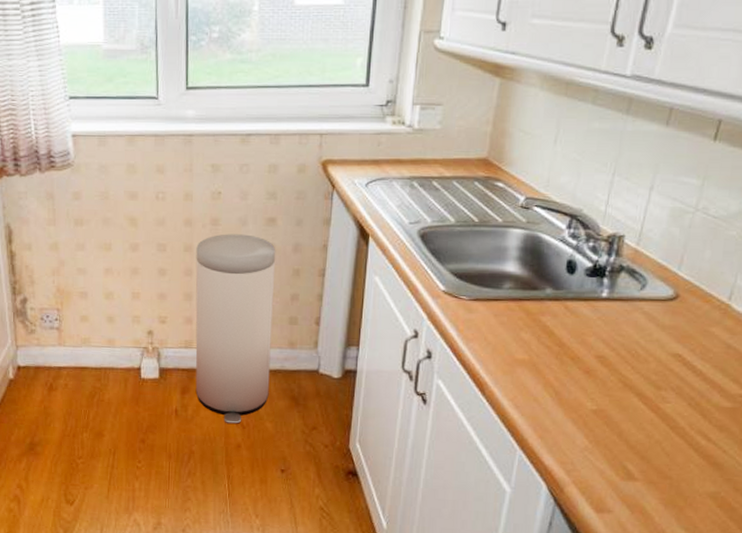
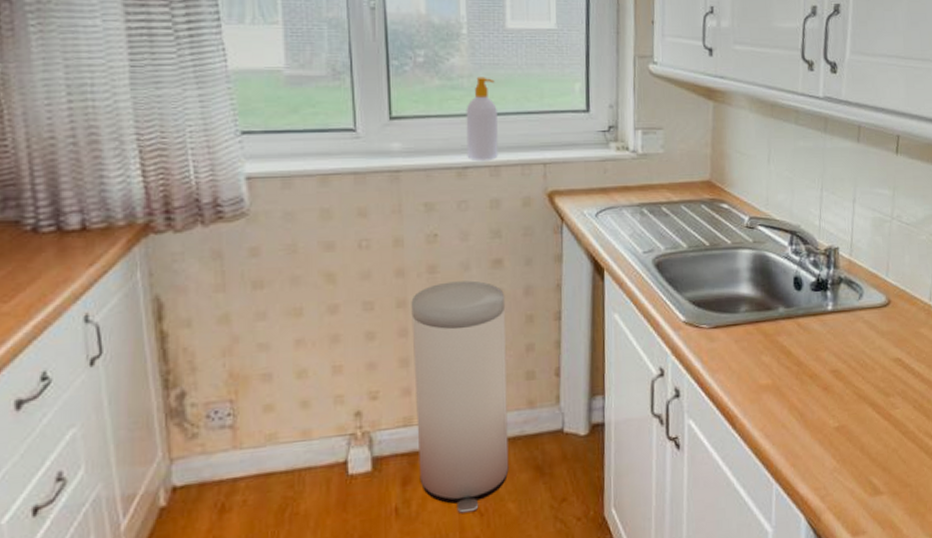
soap bottle: none [251,51,281,130] -> present [466,77,498,162]

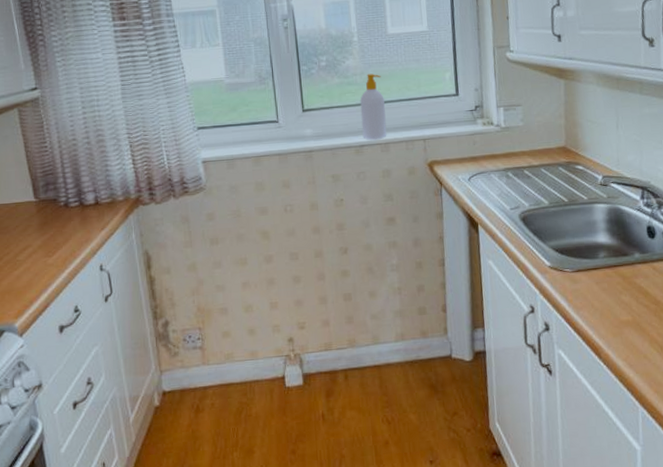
pedal bin: present [411,280,509,515] -> none [326,235,409,422]

